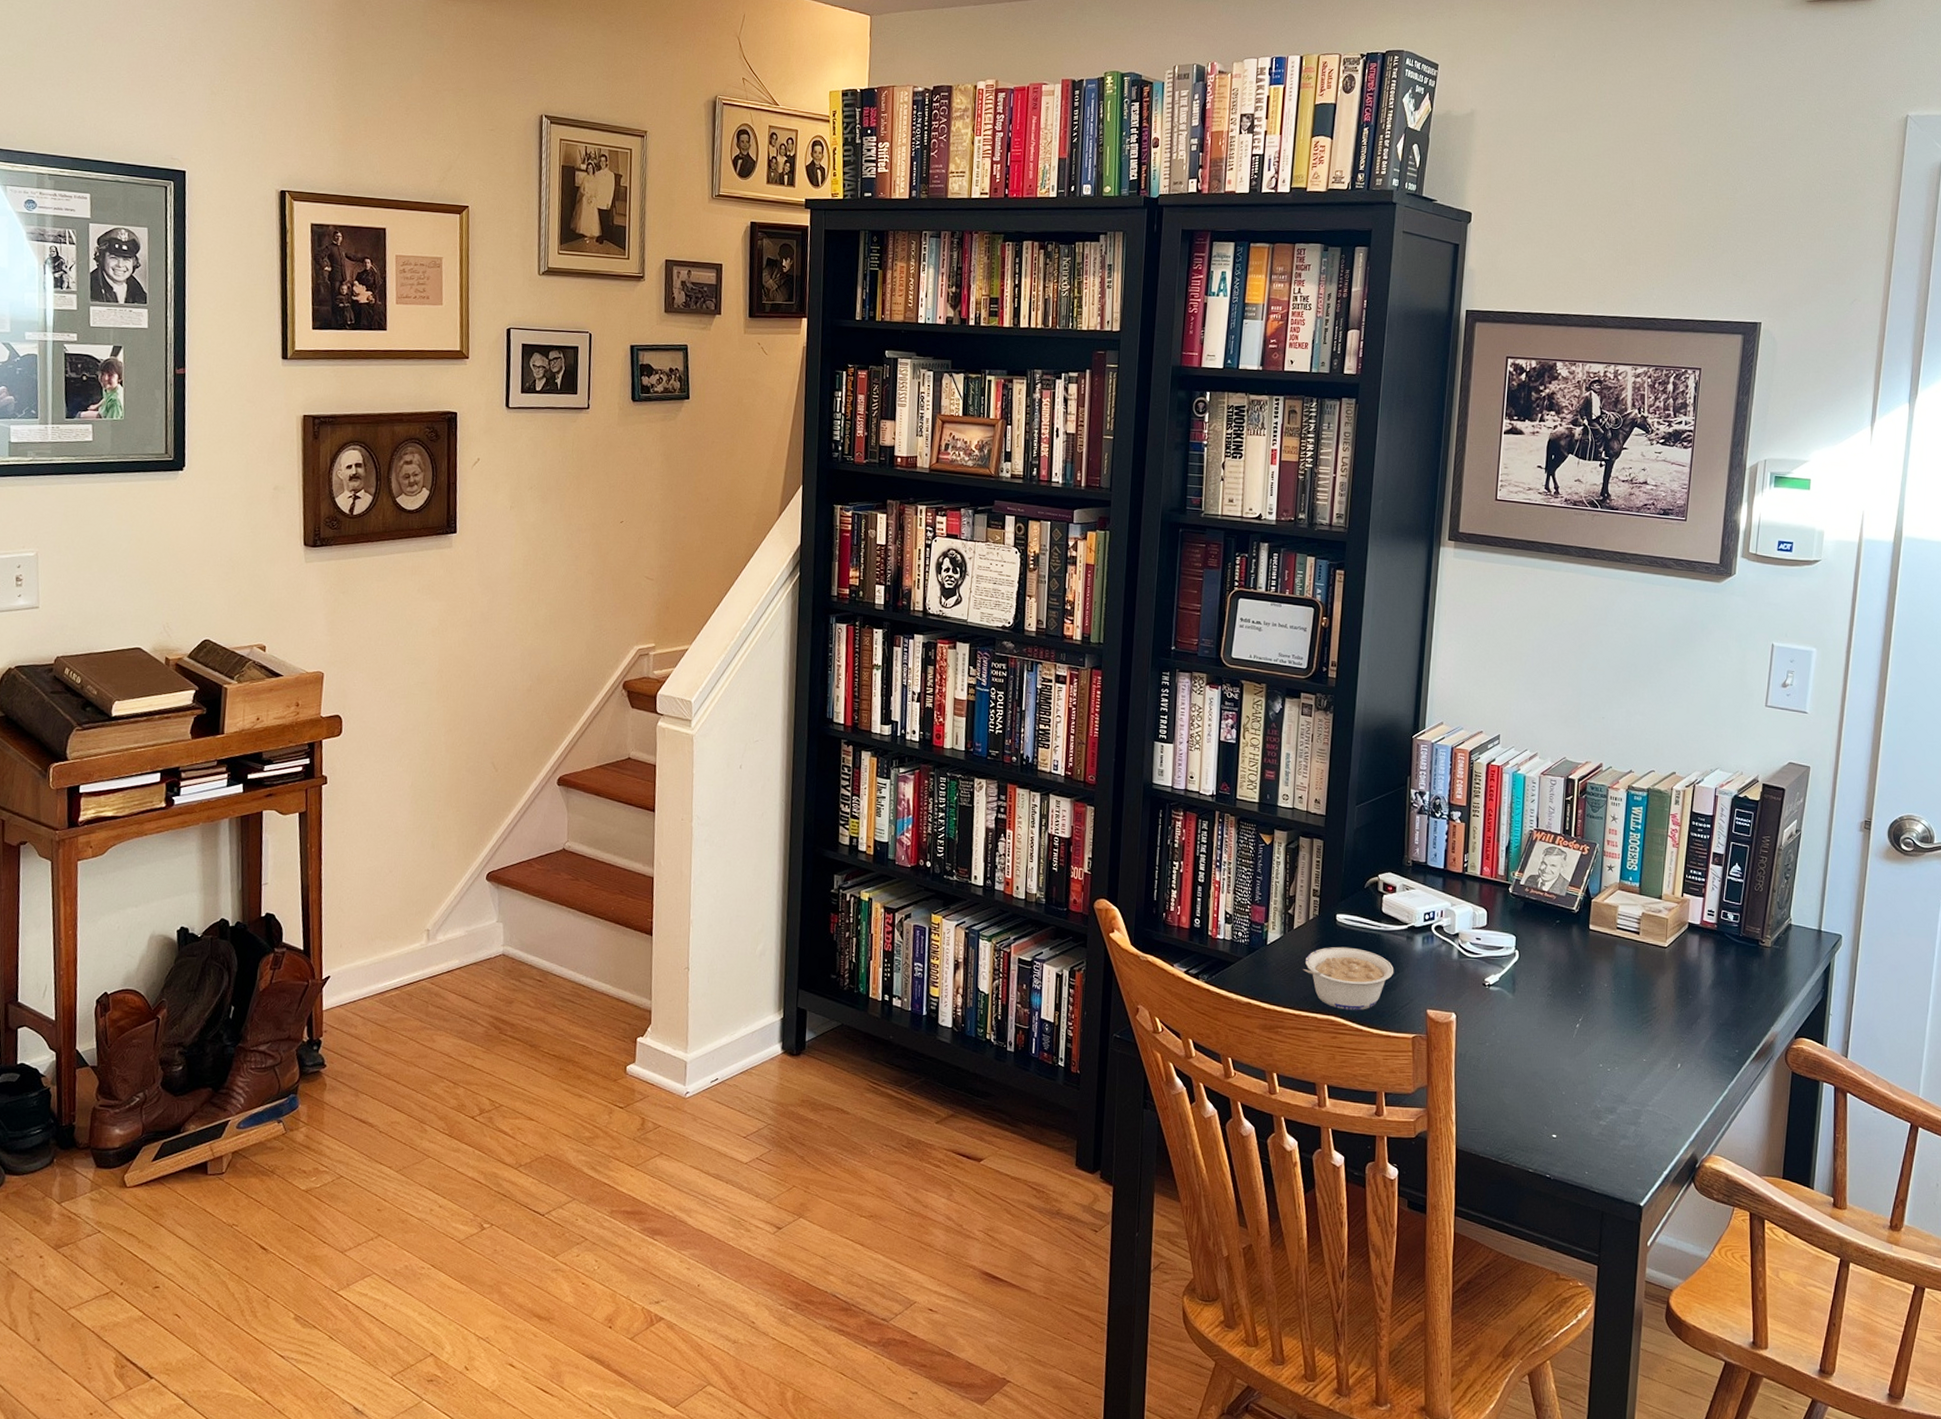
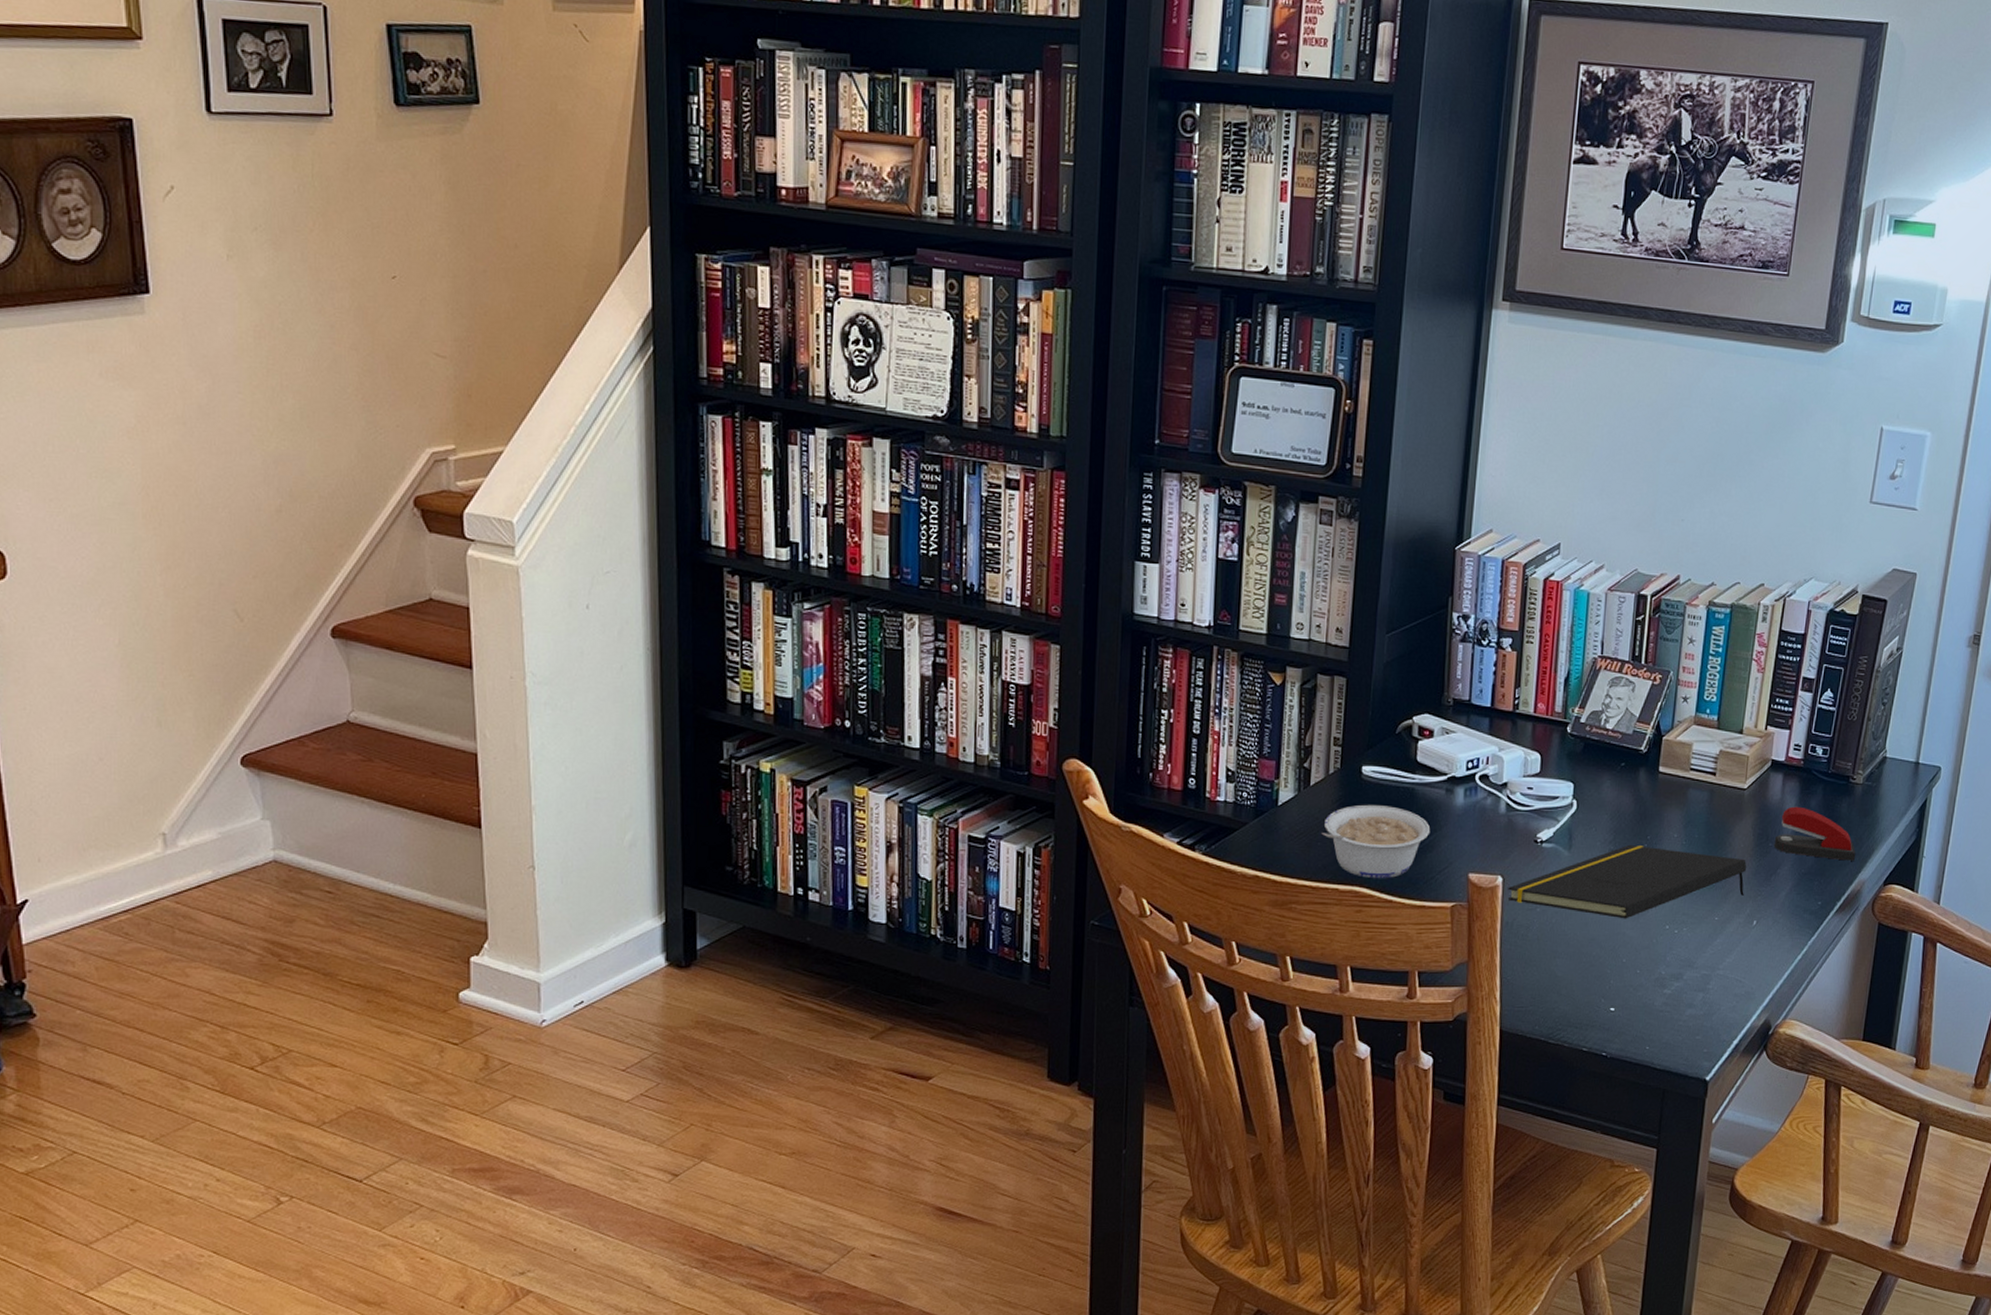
notepad: none [1461,991,1669,1057] -> present [1508,844,1746,919]
stapler: none [1693,964,1768,1015] -> present [1774,806,1856,861]

